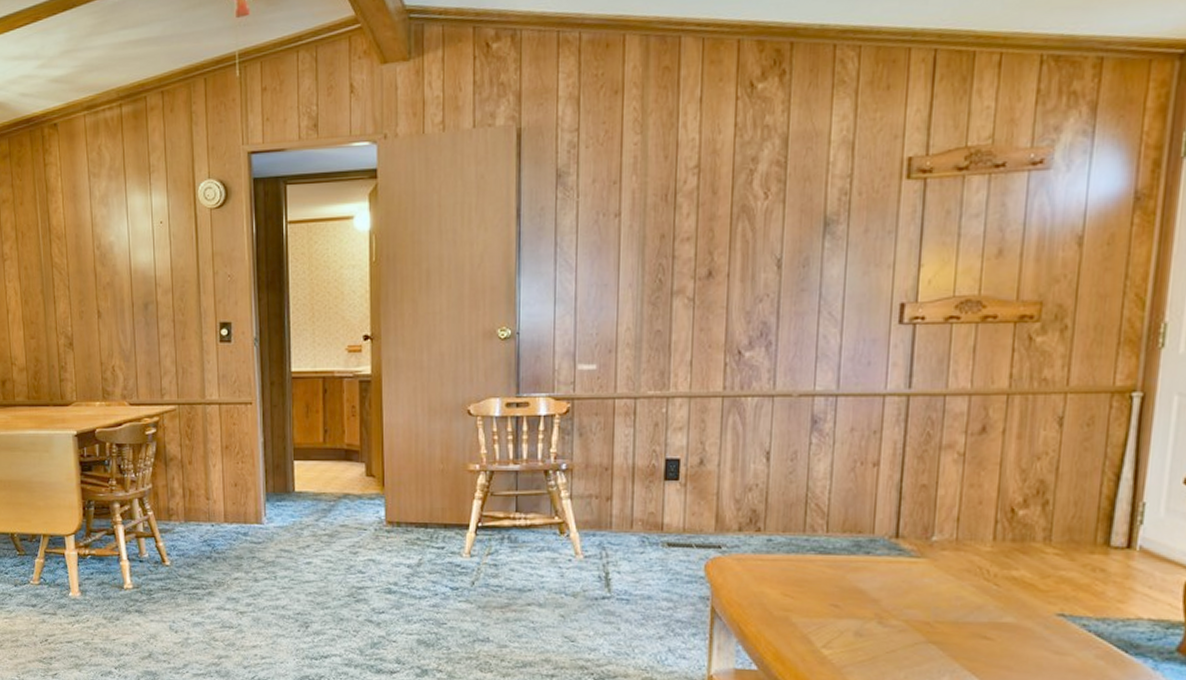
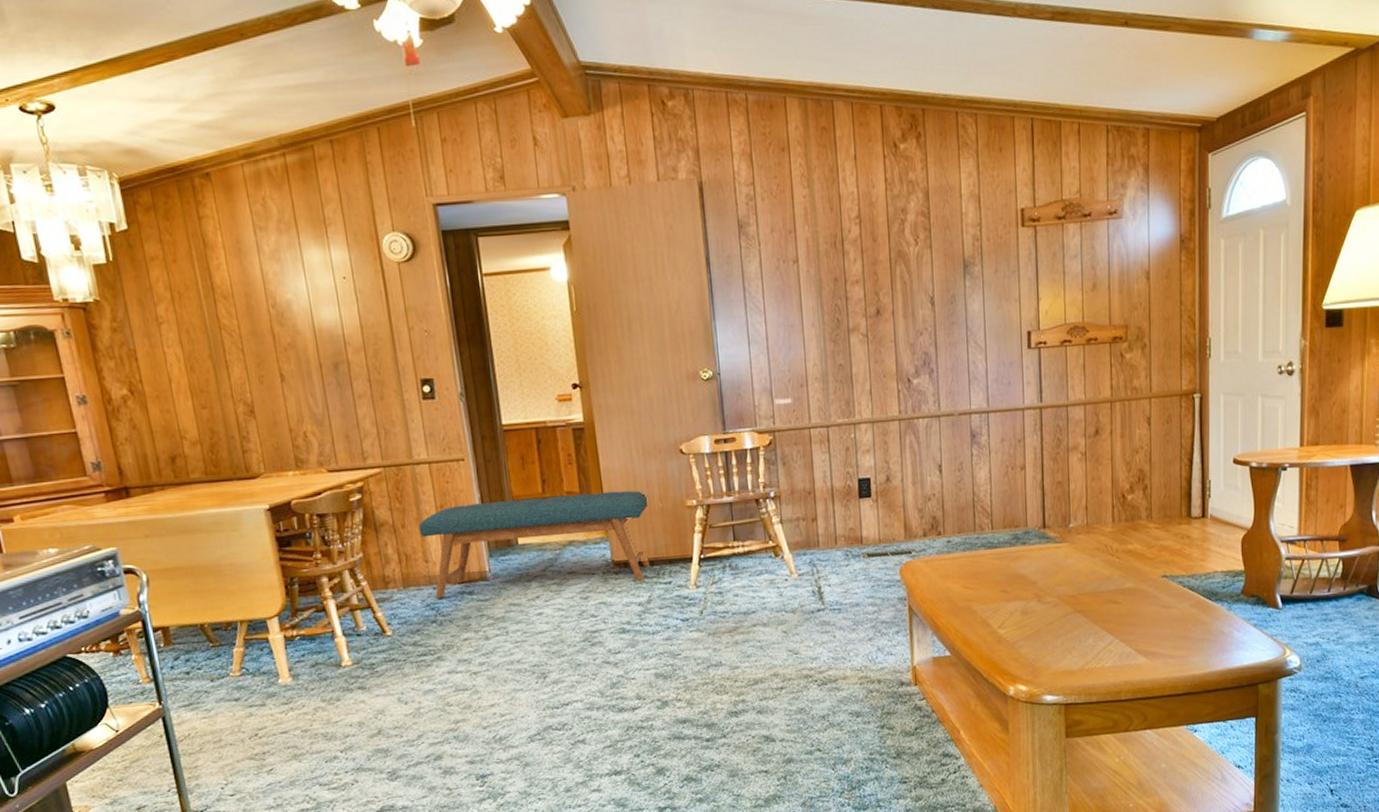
bench: none [204,447,429,542] -> present [418,490,650,598]

